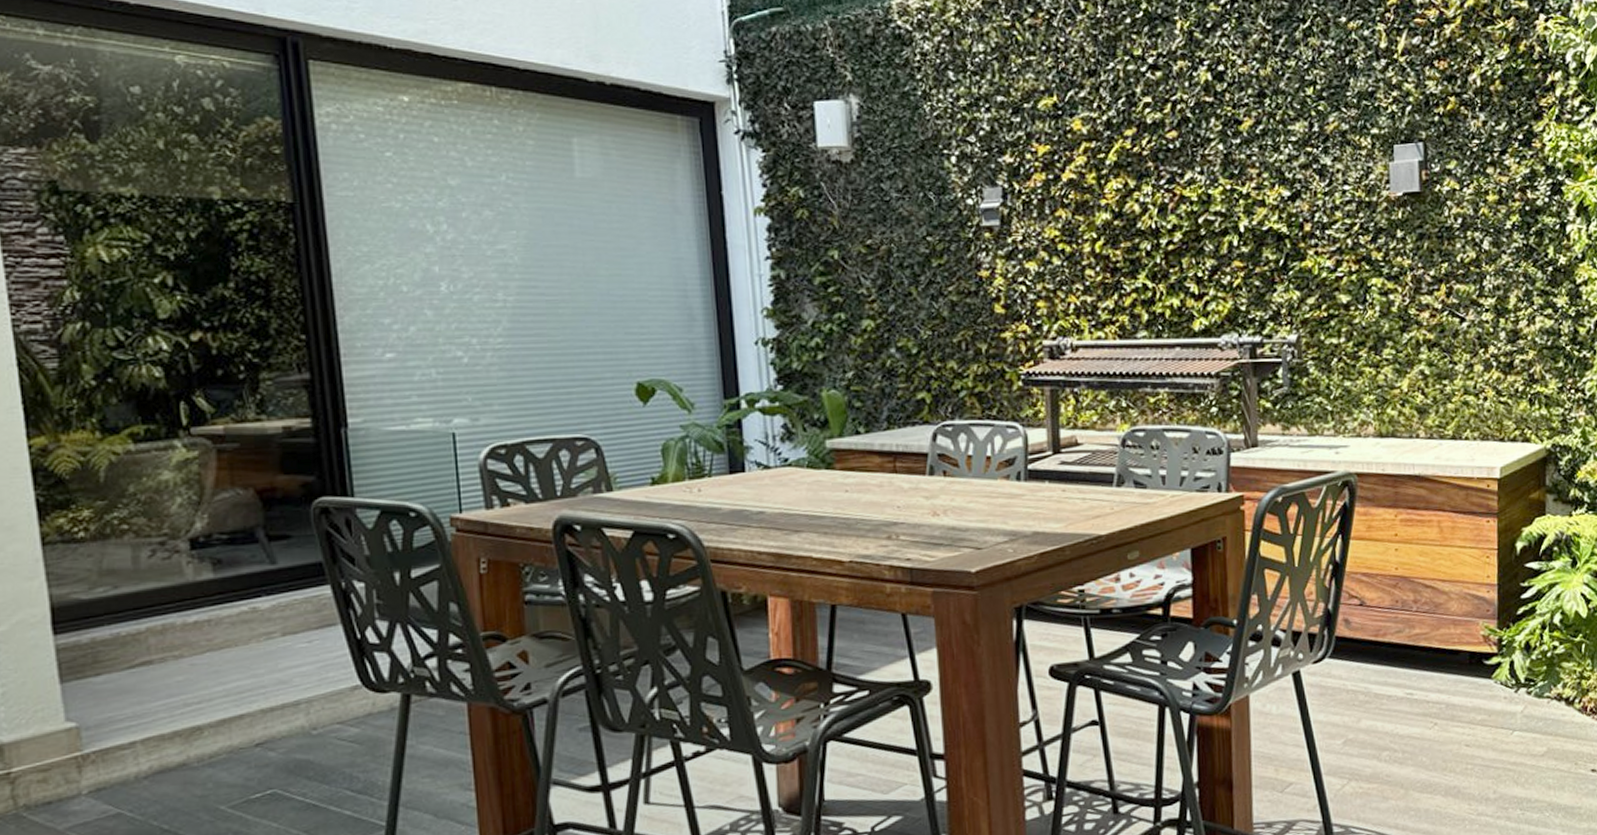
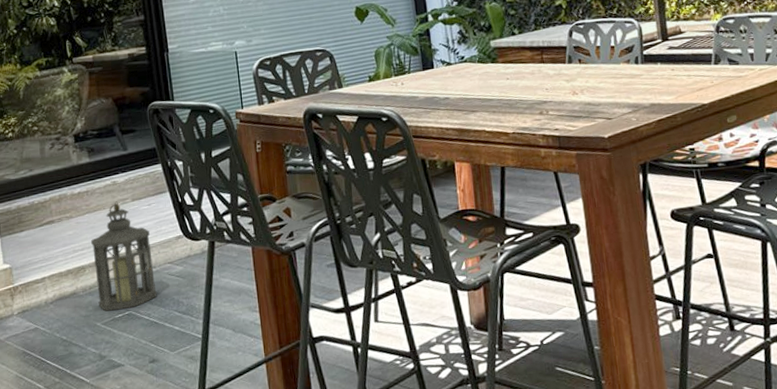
lantern: none [214,635,318,790] -> present [91,201,157,311]

